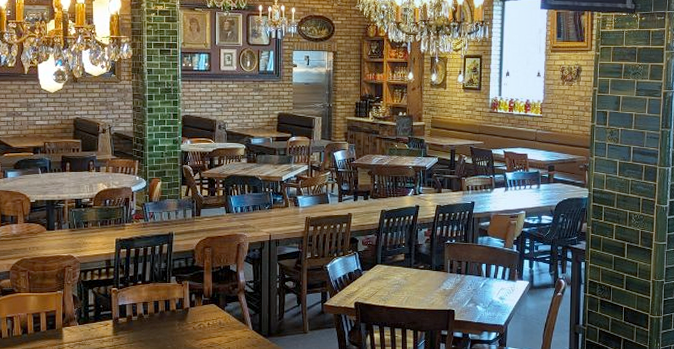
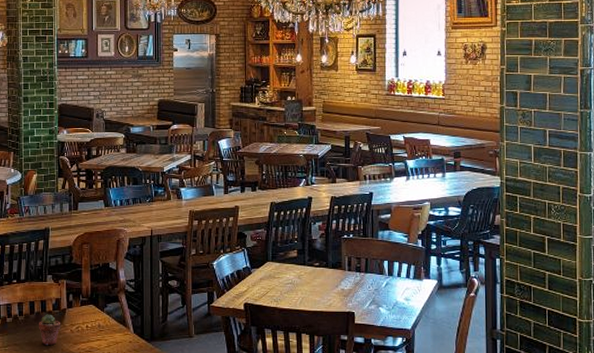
potted succulent: none [163,313,183,342] -> present [39,314,60,346]

